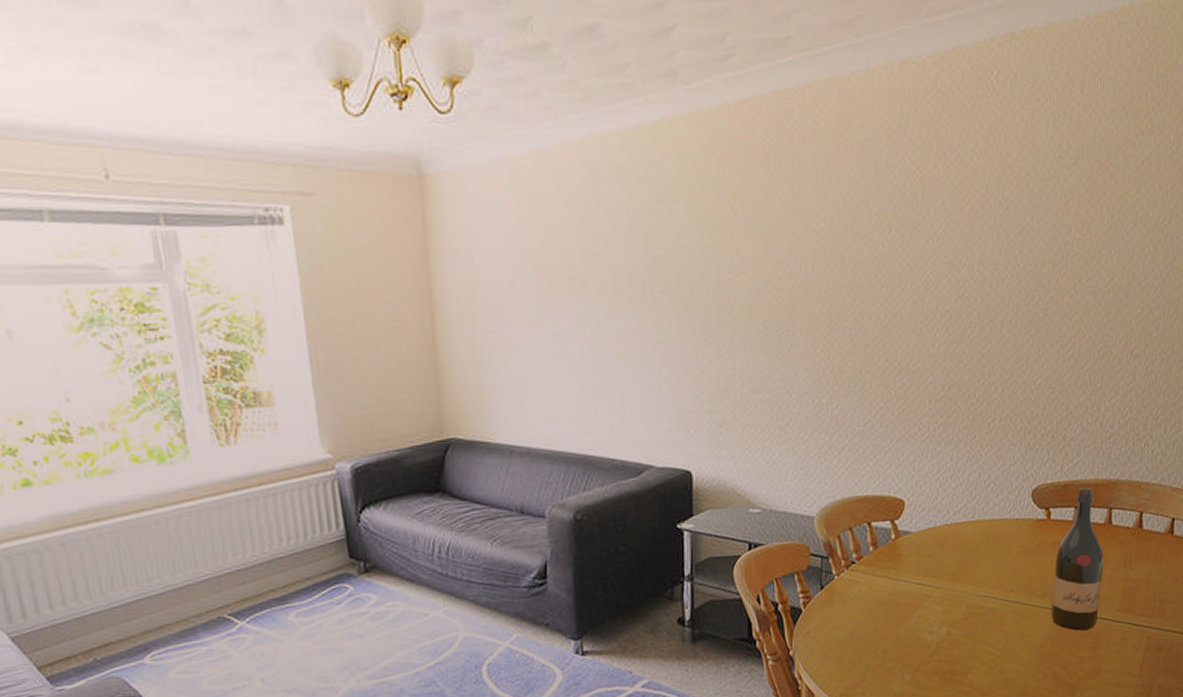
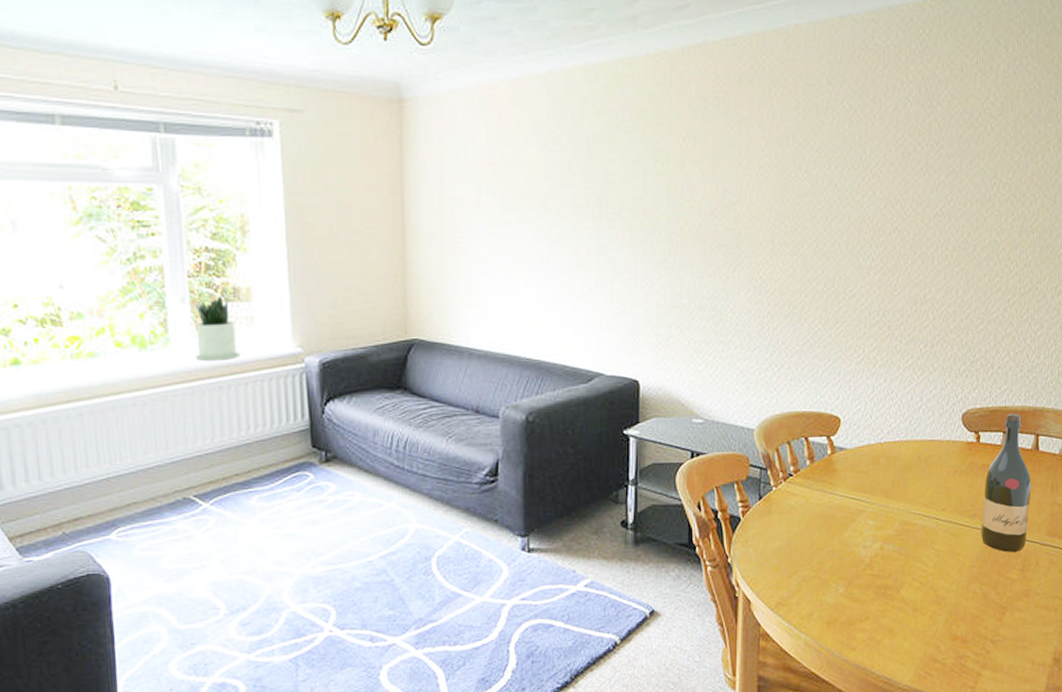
planter: none [213,402,267,474] -> present [194,296,241,362]

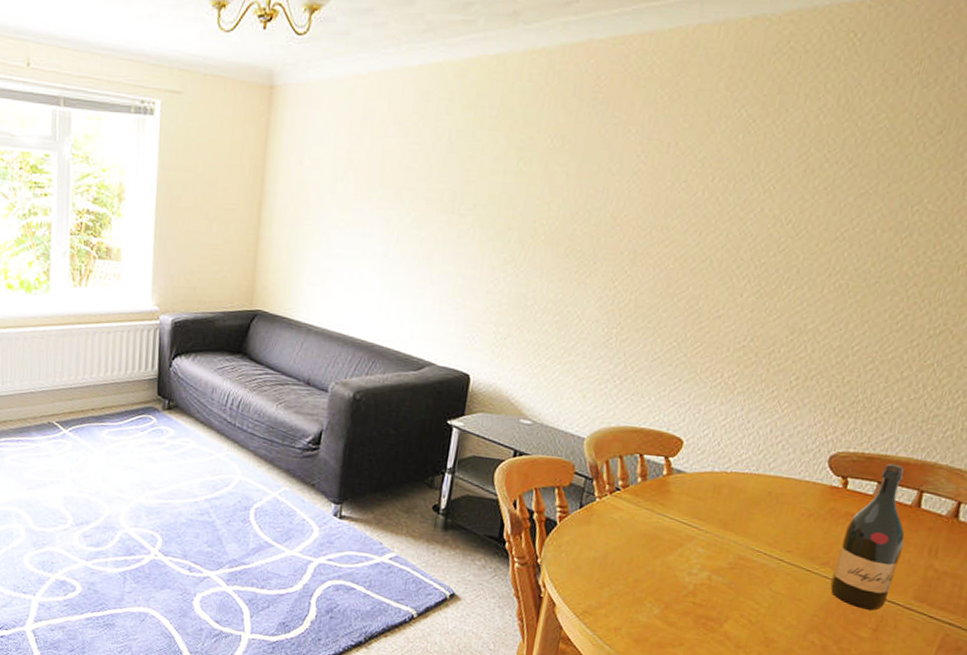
planter: present [194,296,241,362] -> none [69,253,107,311]

